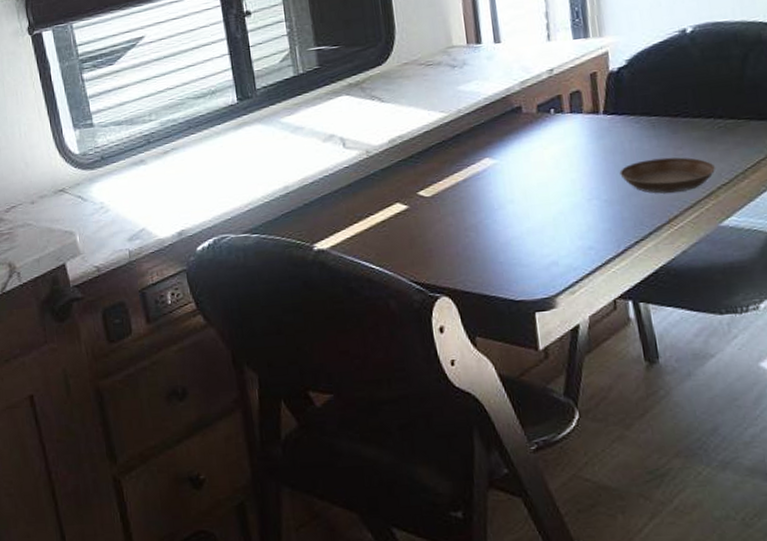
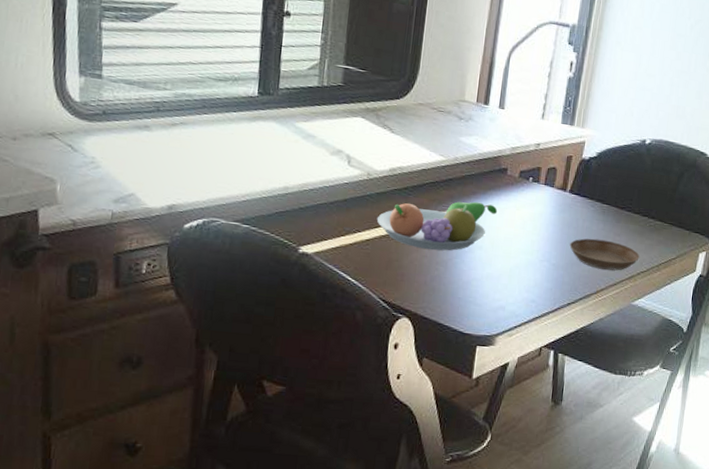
fruit bowl: none [387,151,522,218] -> present [376,201,498,251]

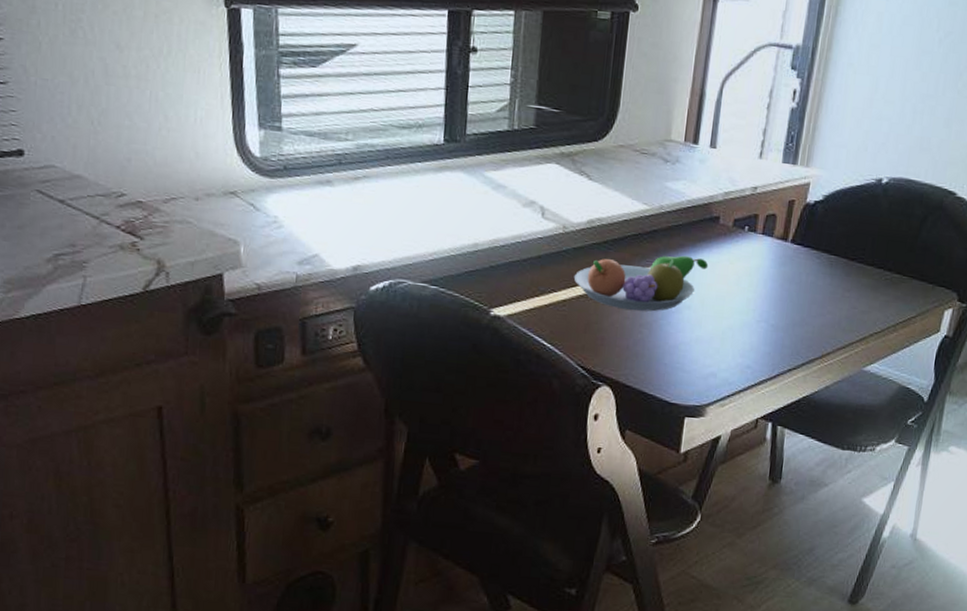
saucer: present [569,238,640,271] -> none [791,295,874,332]

